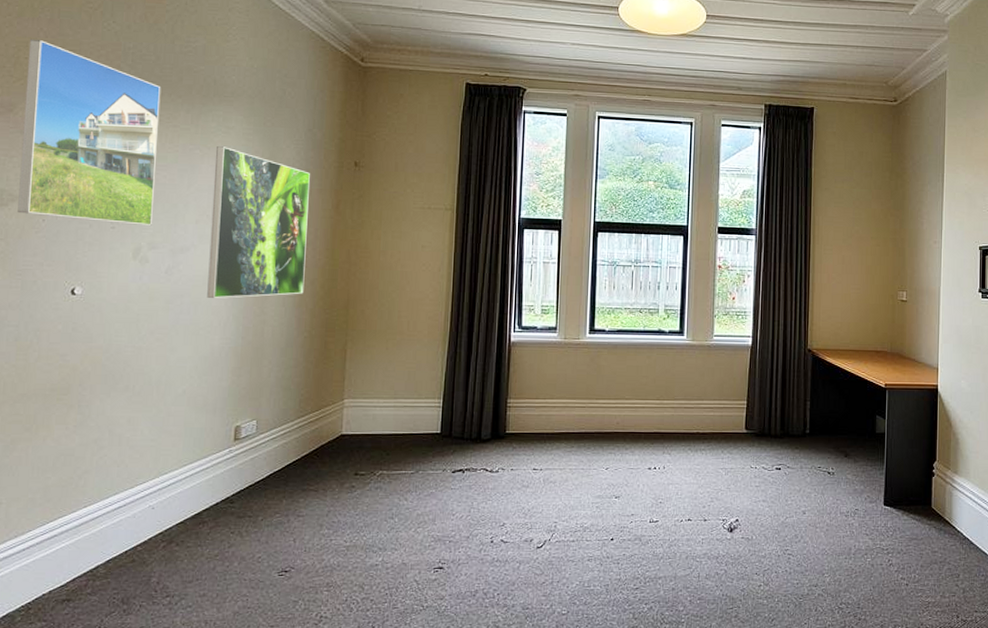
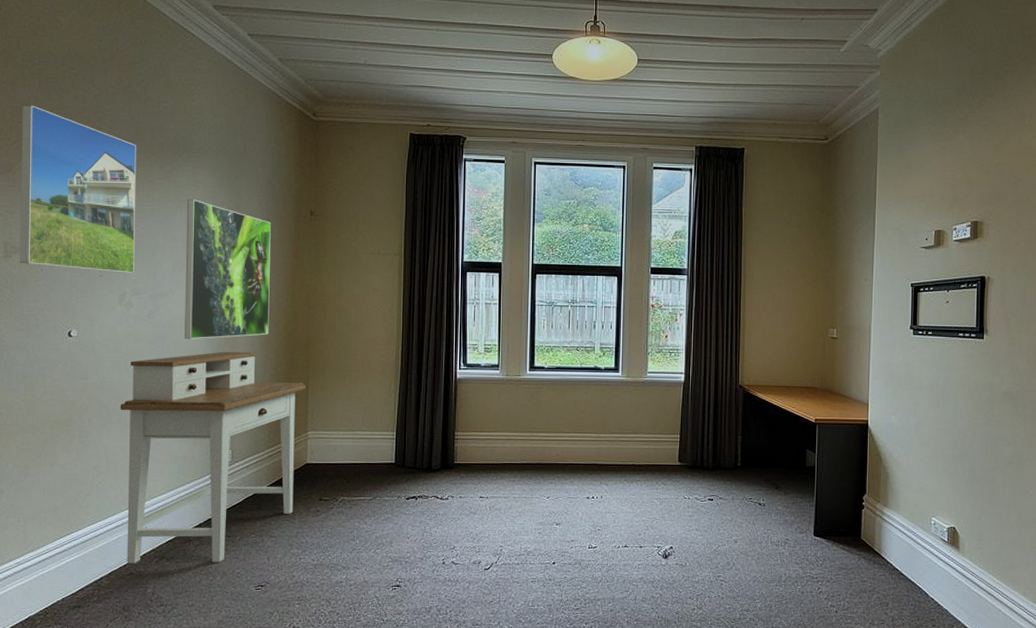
desk: none [128,311,344,549] -> present [120,351,306,564]

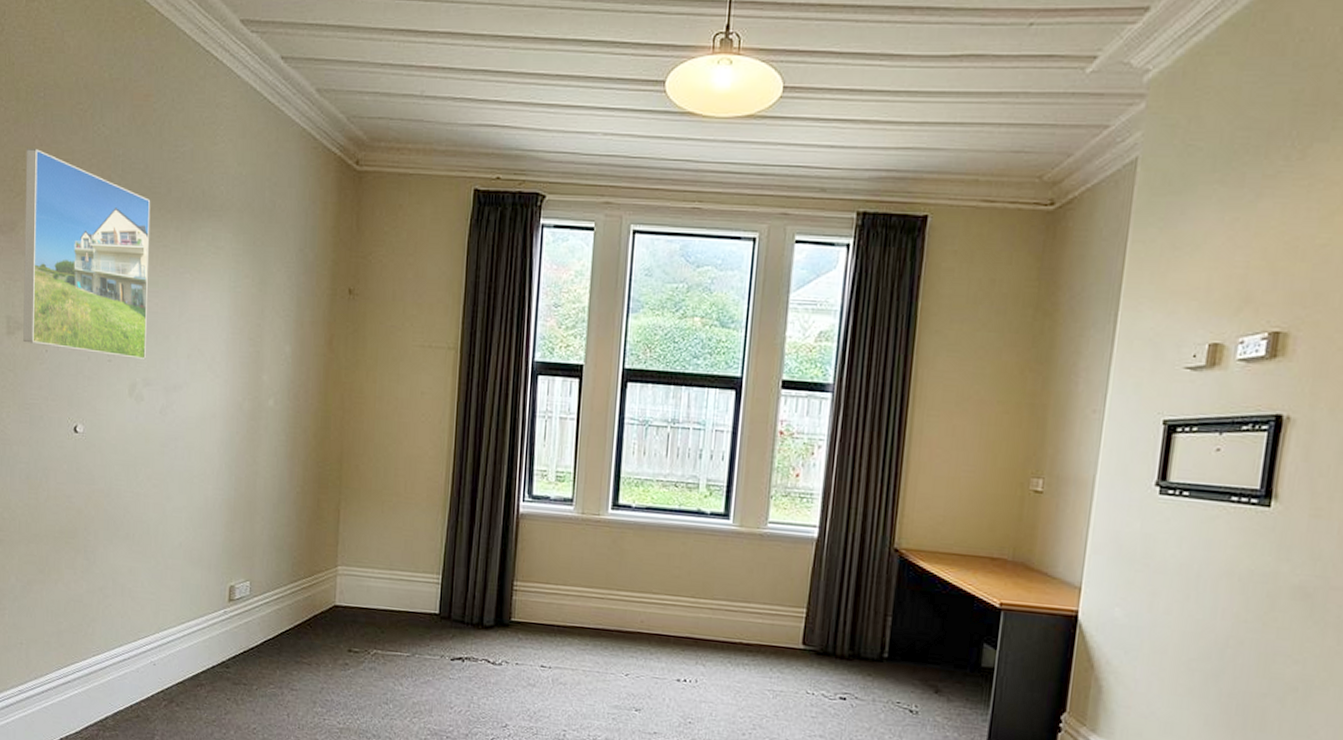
desk: present [120,351,306,564] -> none [128,460,337,714]
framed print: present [184,199,271,339] -> none [200,270,302,444]

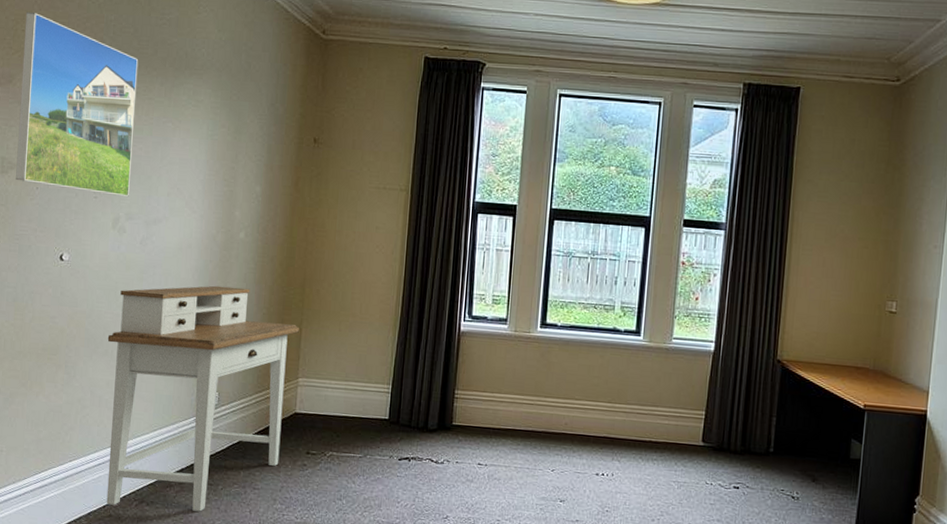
desk: none [128,460,337,714] -> present [106,285,299,512]

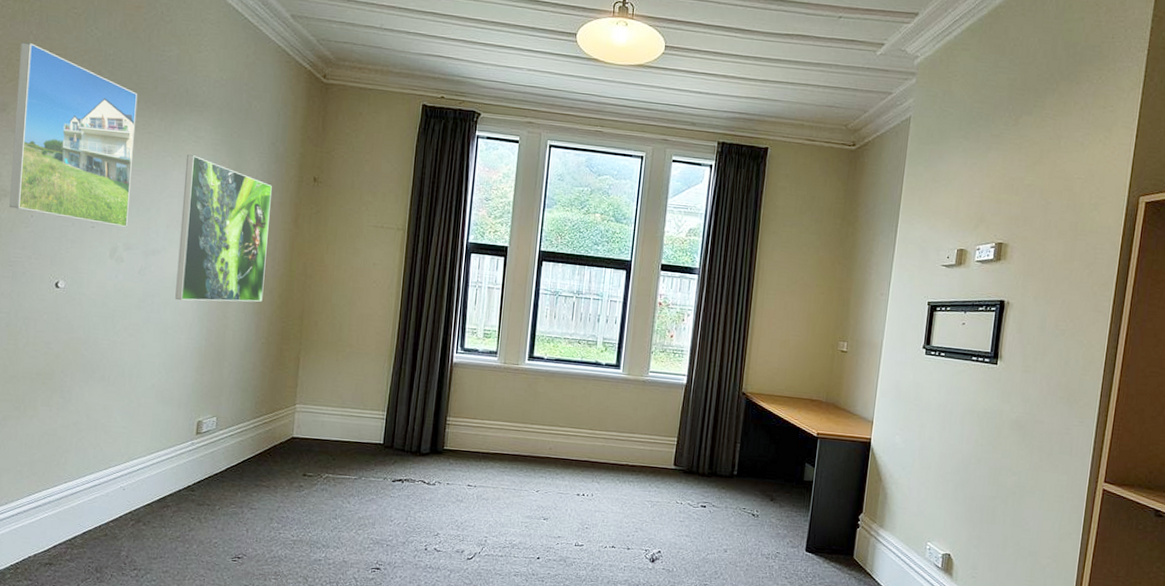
desk: present [106,285,299,512] -> none [102,315,297,531]
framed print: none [176,120,272,271] -> present [175,155,272,302]

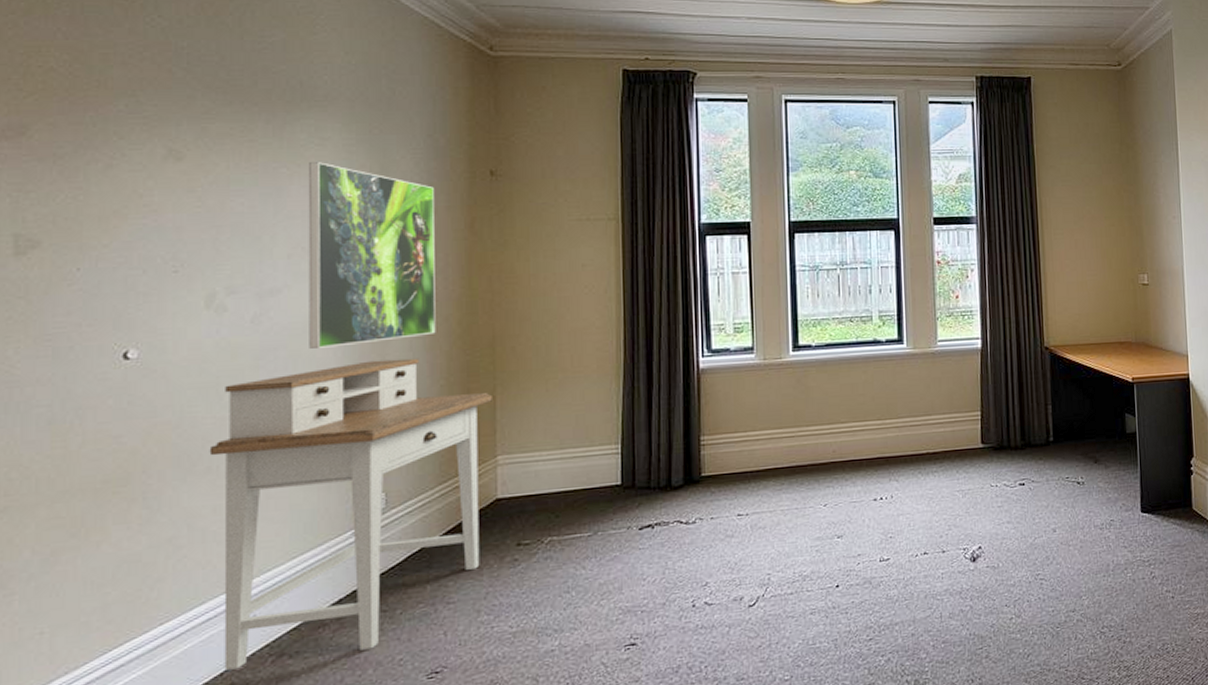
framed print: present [9,41,138,227] -> none [41,42,230,266]
desk: none [102,315,297,531] -> present [209,358,492,670]

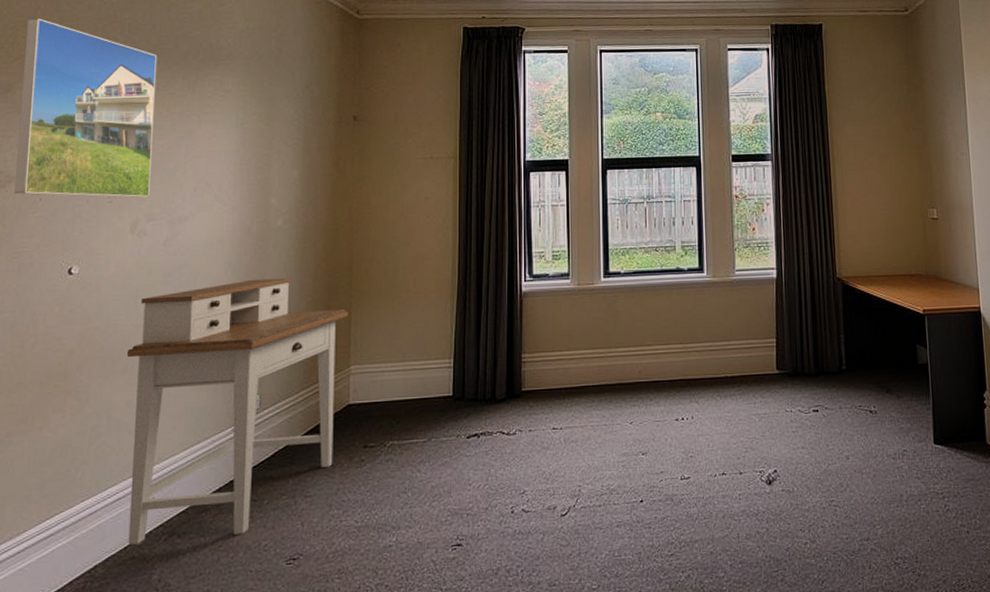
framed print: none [41,42,230,266] -> present [14,17,158,198]
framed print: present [308,162,436,349] -> none [206,110,309,268]

